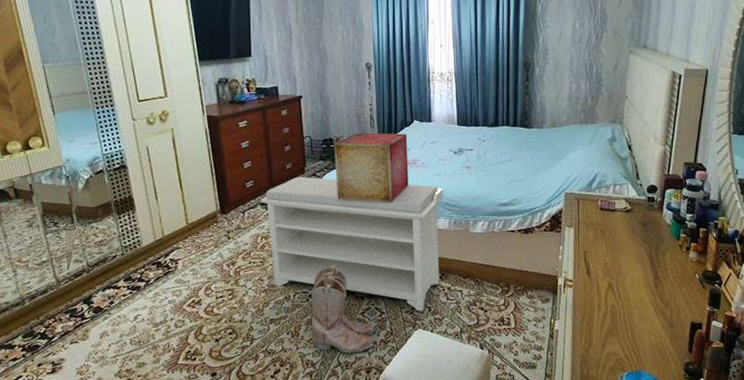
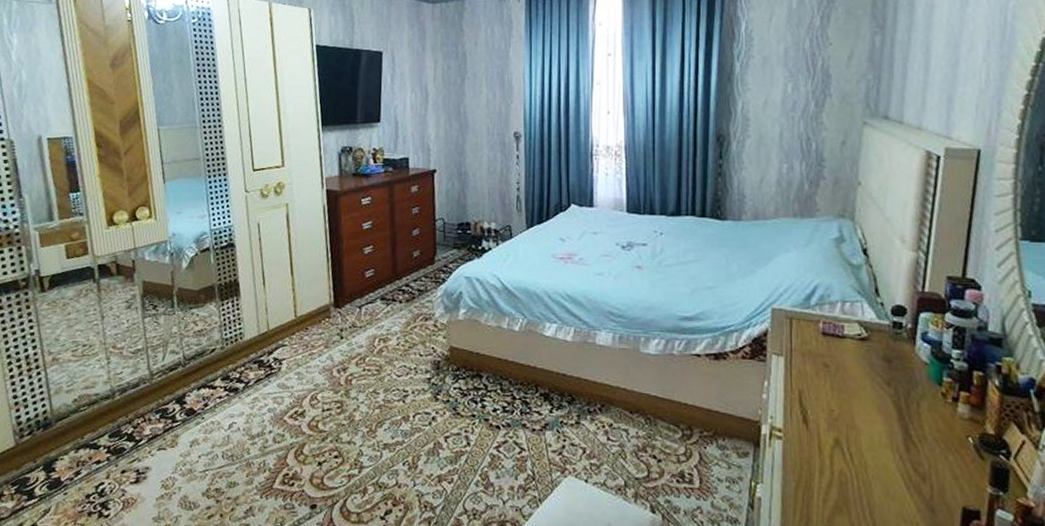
bench: present [261,176,444,311] -> none [381,267,607,452]
boots: present [310,265,375,354] -> none [433,381,512,499]
decorative box: present [334,133,409,203] -> none [471,217,563,307]

